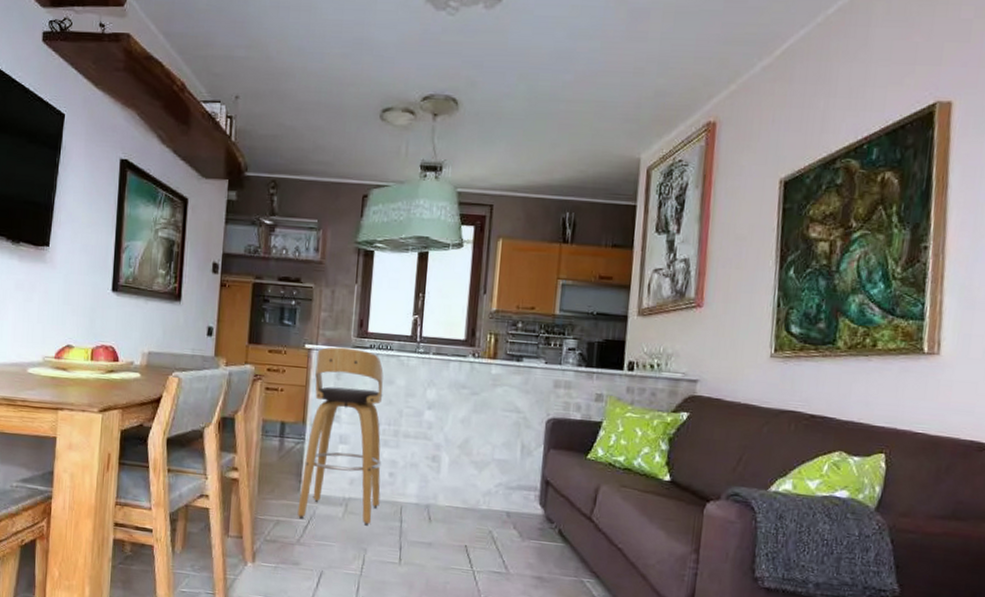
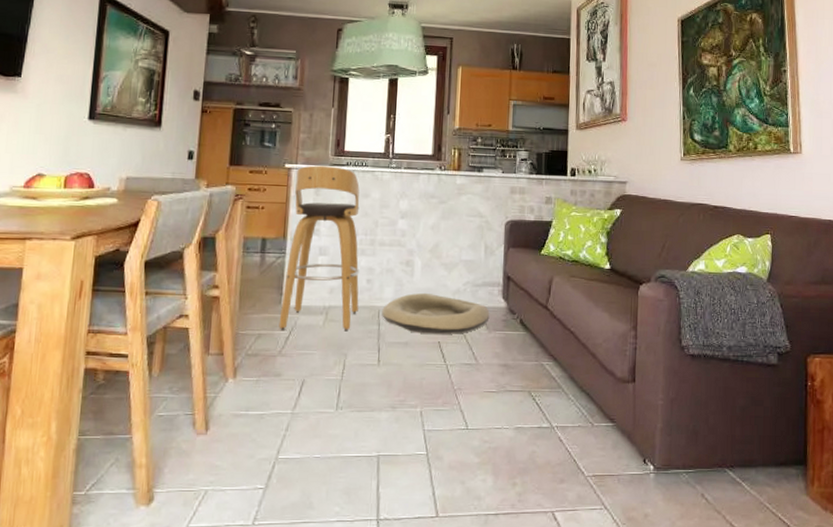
dog bed: none [404,491,524,539] -> present [382,292,490,334]

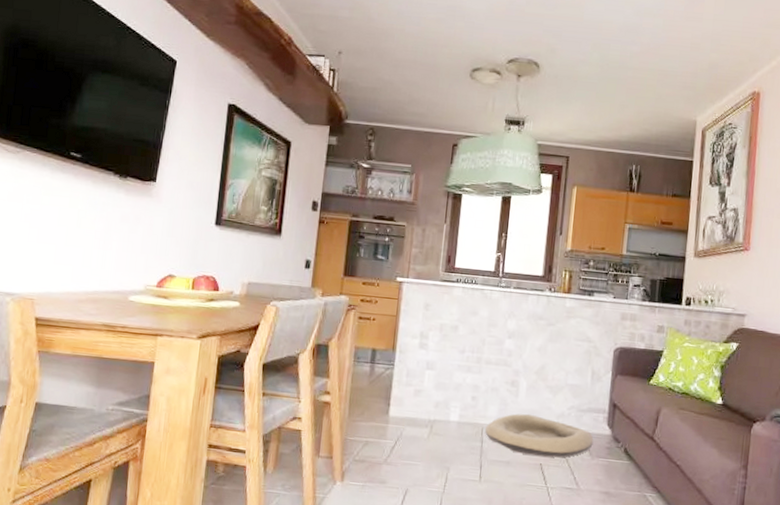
bar stool: present [279,165,360,332] -> none [385,280,469,446]

